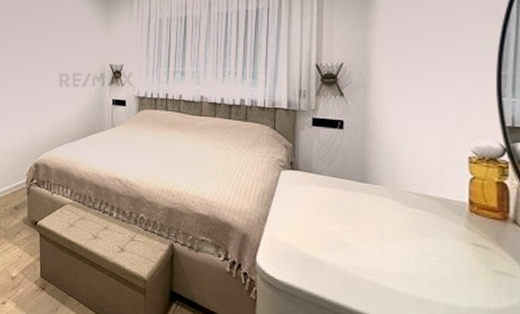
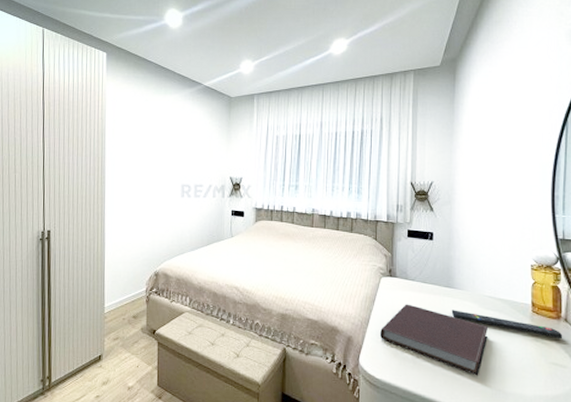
notebook: none [281,200,413,282] -> present [380,304,489,376]
remote control: none [366,207,511,244] -> present [451,310,563,339]

